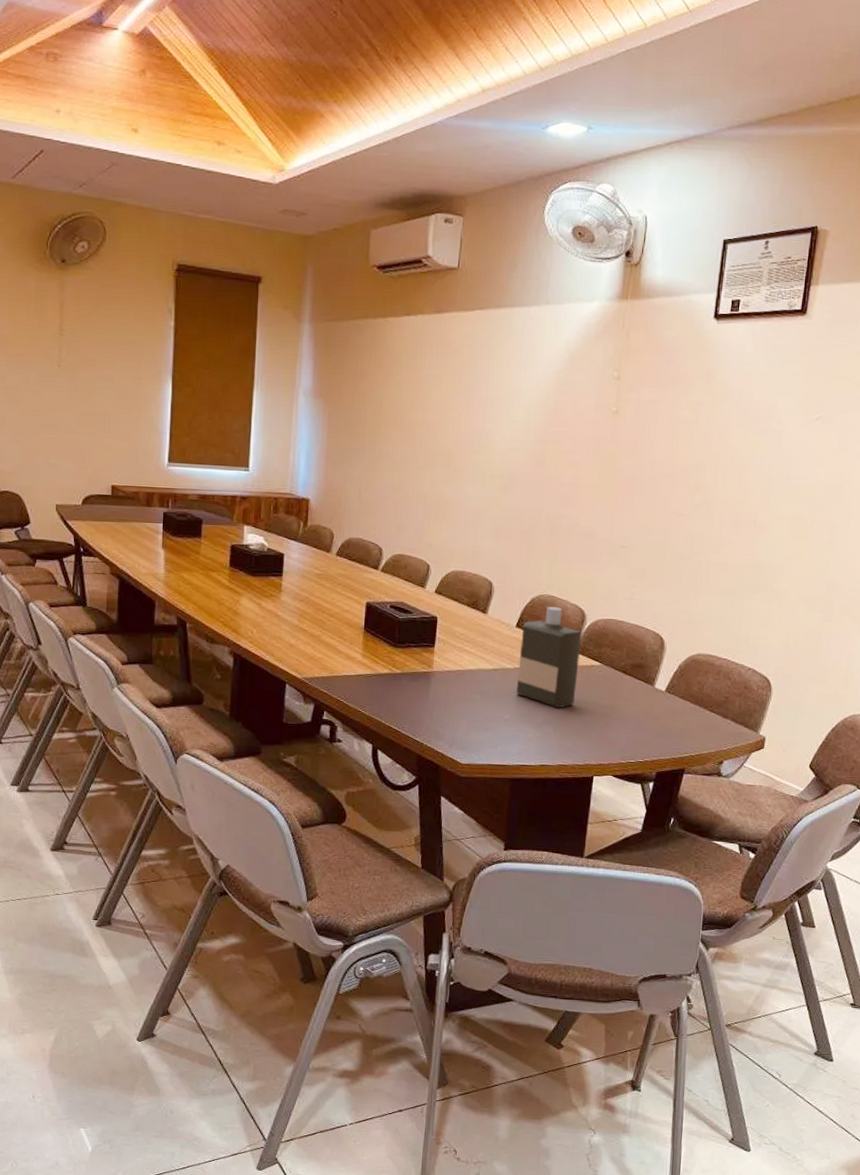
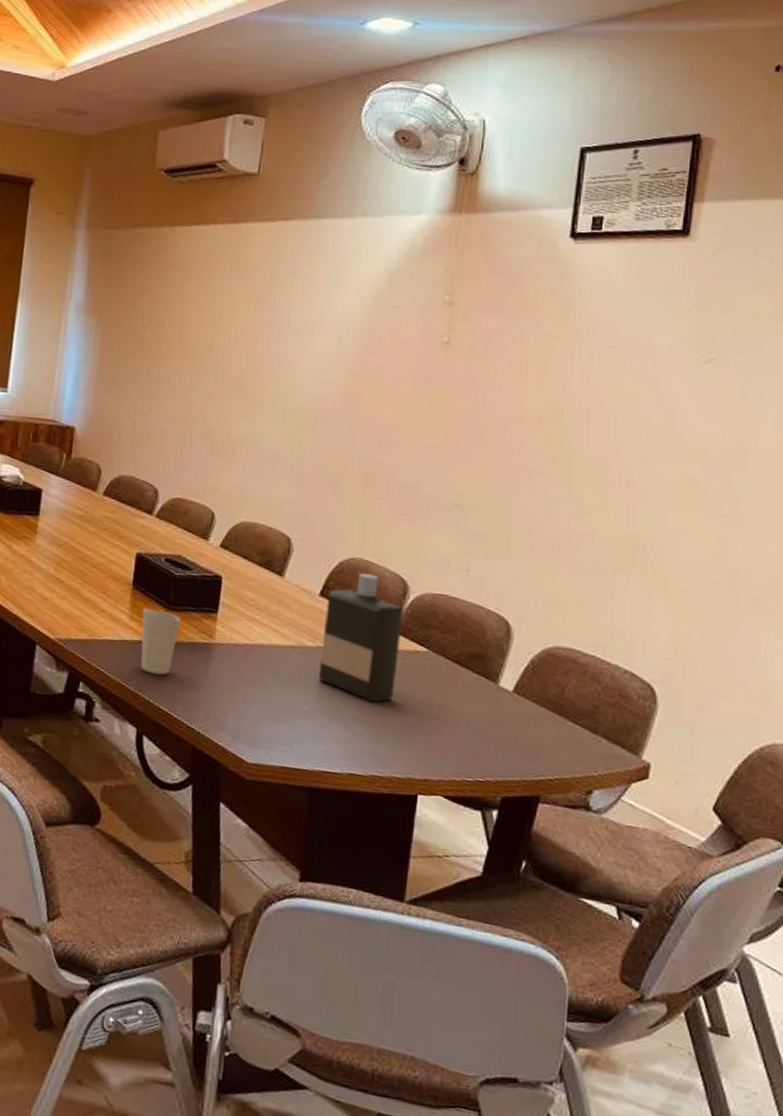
cup: none [373,647,405,701] -> present [141,607,181,675]

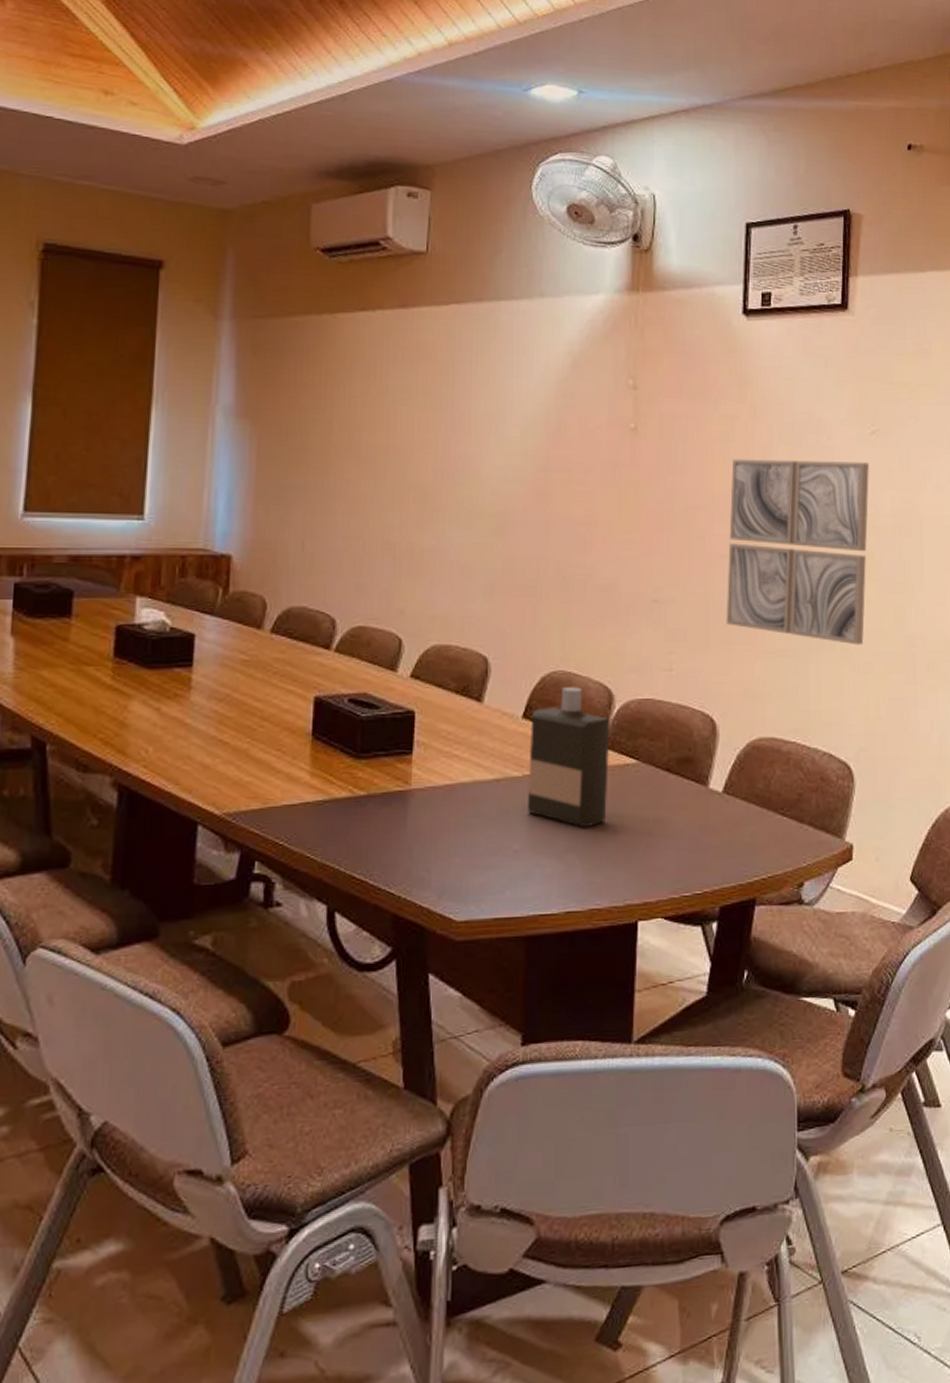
cup: present [141,607,181,675] -> none [325,760,371,837]
wall art: none [528,377,701,572] -> present [726,459,869,645]

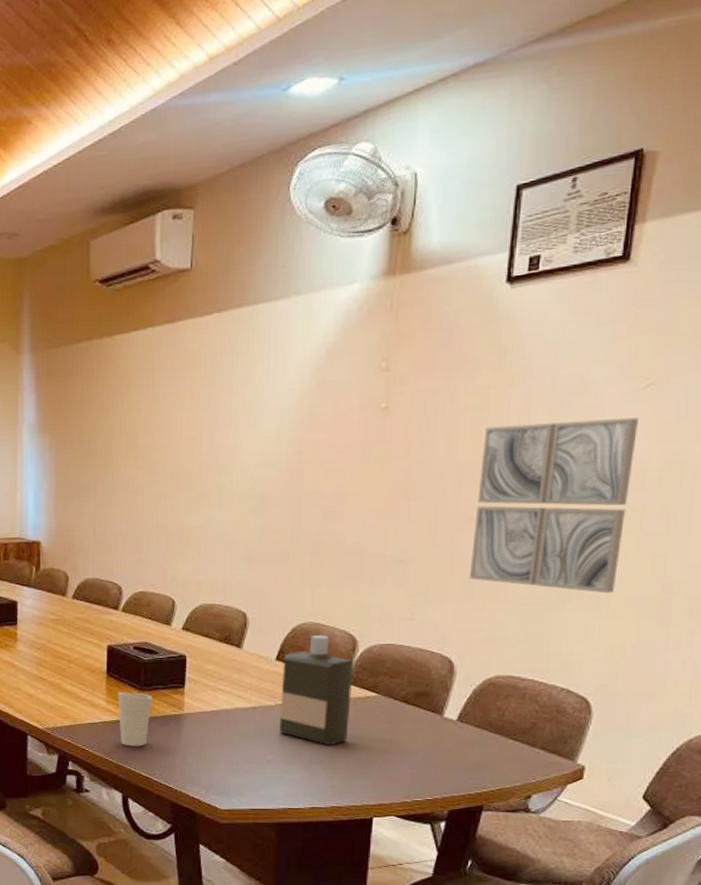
cup: none [325,760,371,837] -> present [117,691,153,747]

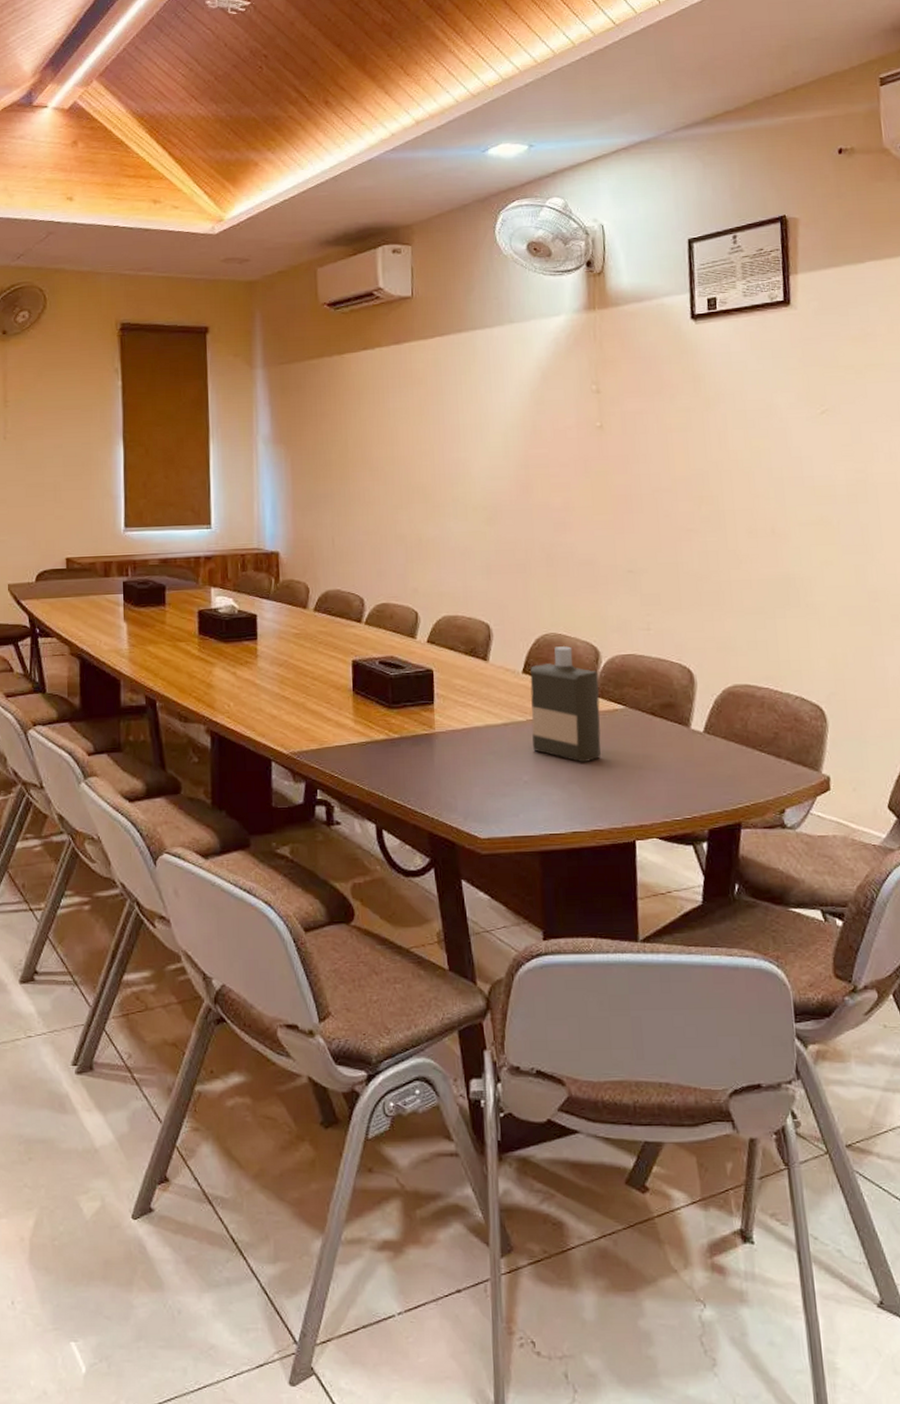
cup: present [117,691,153,747] -> none [365,710,402,771]
wall art: present [469,417,639,594] -> none [691,439,828,602]

